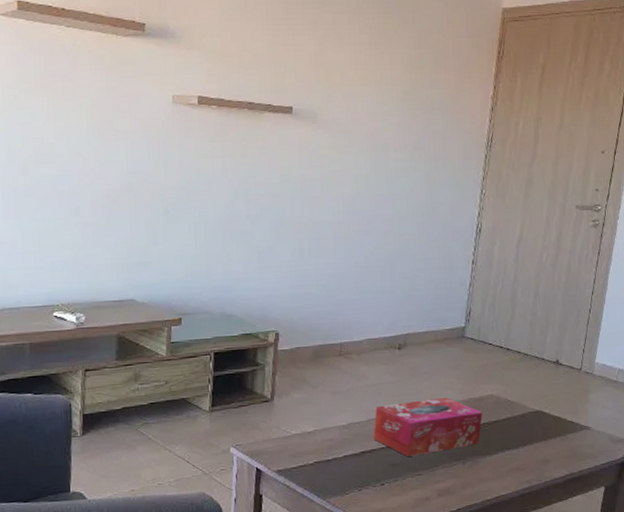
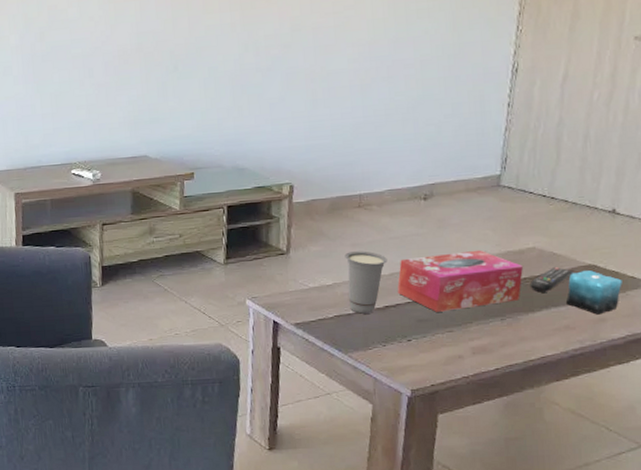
cup: none [325,398,365,460] -> present [345,251,388,314]
remote control: none [488,412,524,437] -> present [529,266,573,293]
candle: none [517,416,563,457] -> present [565,270,622,315]

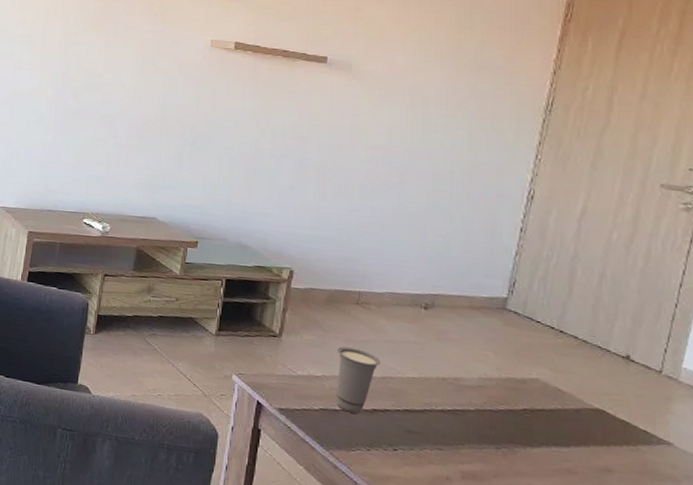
tissue box: present [397,250,524,312] -> none [388,364,525,432]
remote control: present [529,266,573,293] -> none [530,403,579,429]
candle: present [565,270,622,315] -> none [568,413,633,465]

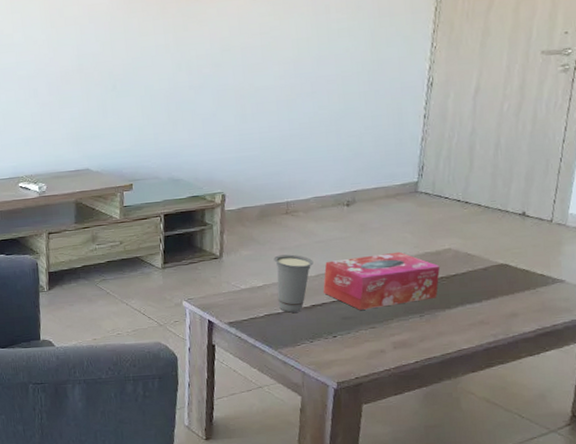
tissue box: none [388,364,525,432] -> present [323,251,441,310]

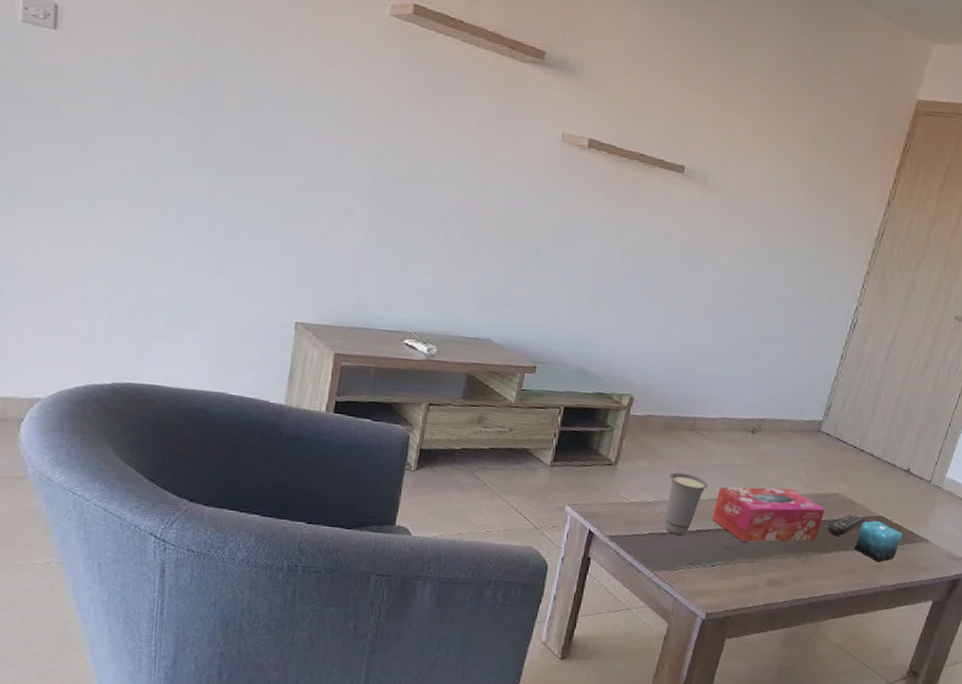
remote control: none [446,266,487,290] -> present [827,513,866,536]
candle: none [479,269,532,310] -> present [854,521,903,562]

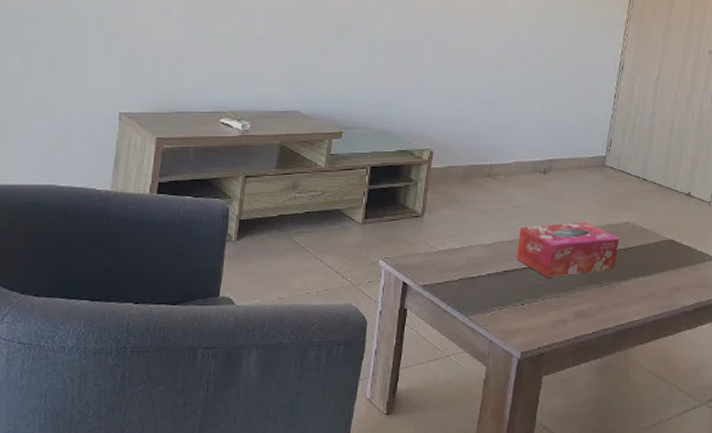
cup: present [664,472,708,535] -> none [472,217,509,278]
remote control: present [827,513,866,536] -> none [623,240,657,263]
candle: present [854,521,903,562] -> none [650,245,693,284]

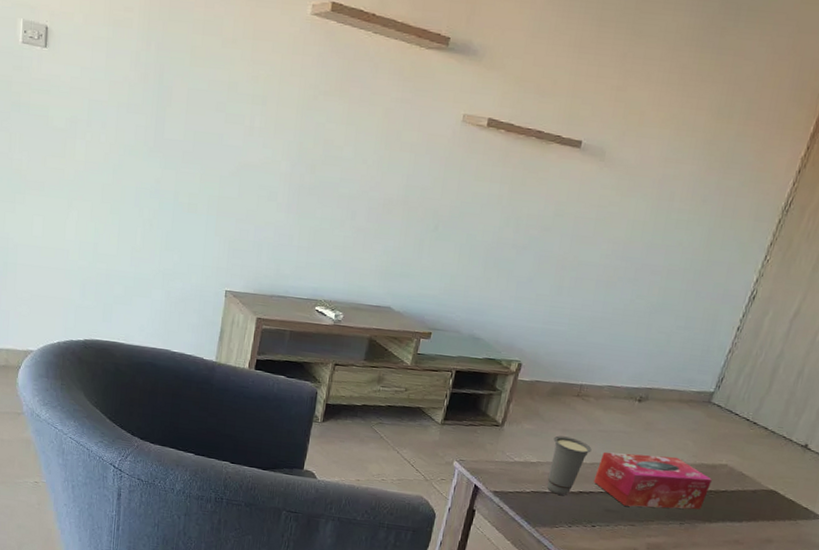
cup: none [472,217,509,278] -> present [547,435,592,495]

